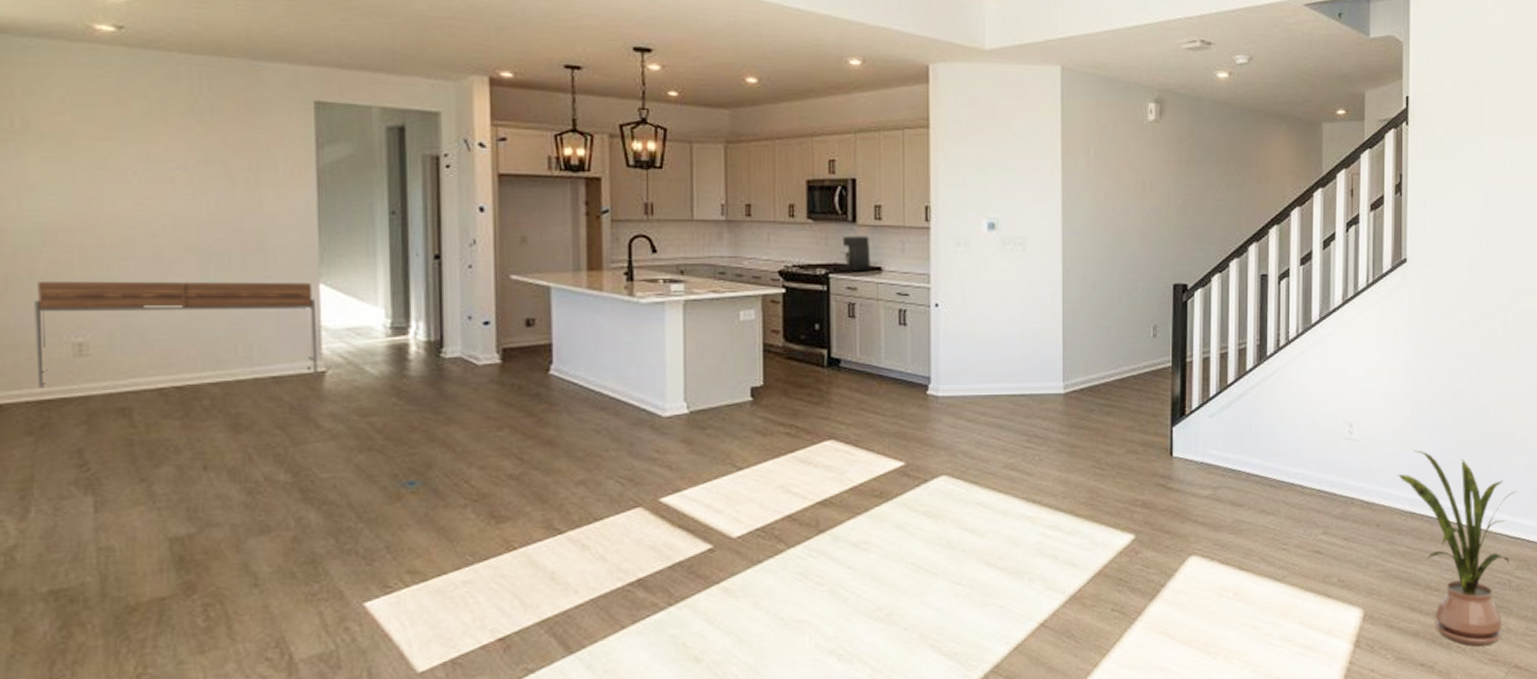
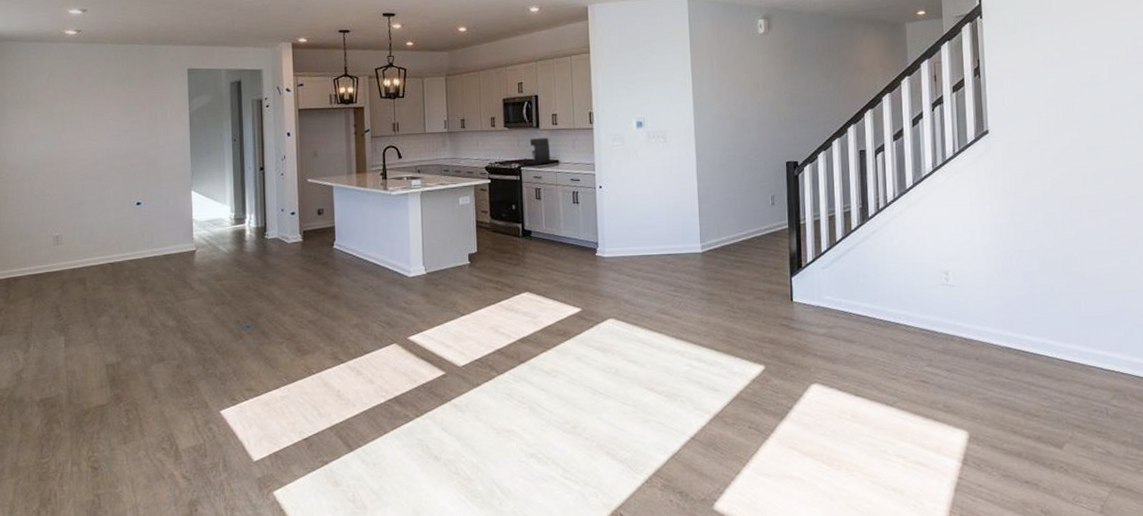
console table: present [34,280,318,388] -> none [33,191,191,266]
house plant: present [1397,449,1516,646] -> none [992,293,1107,467]

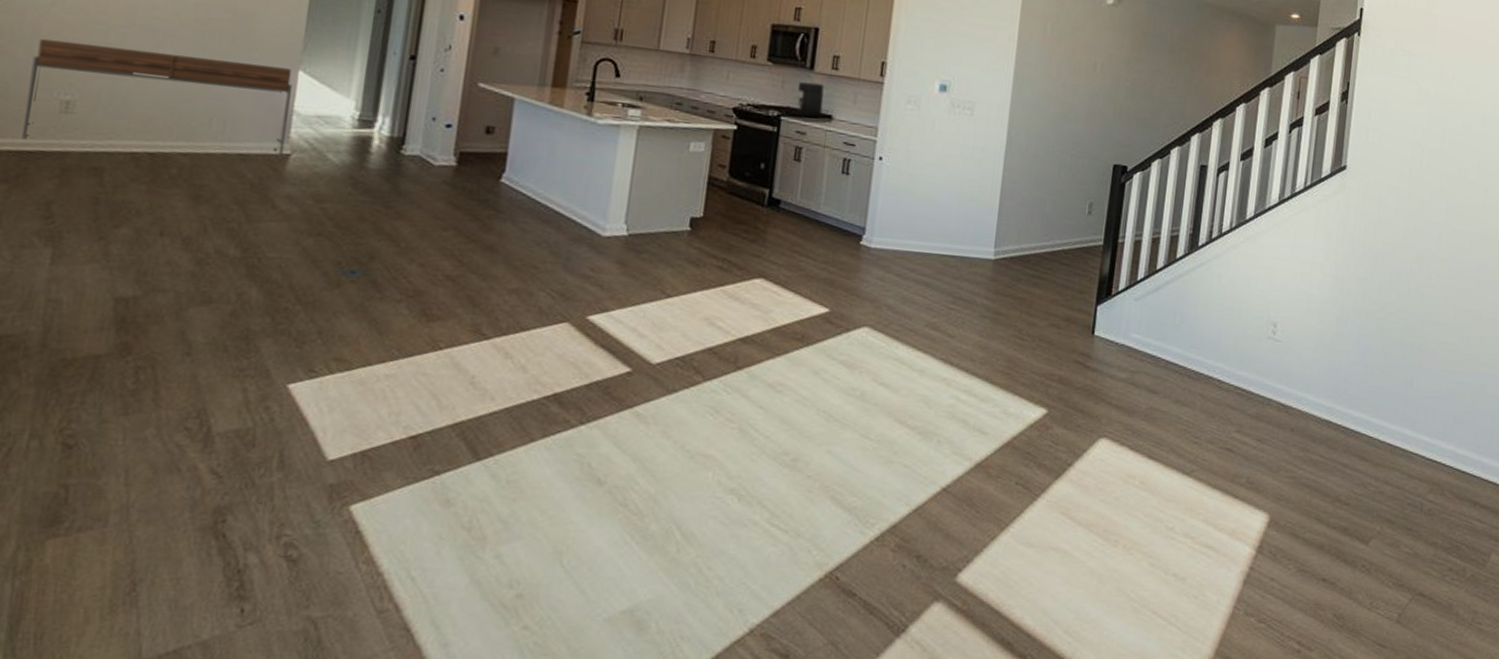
console table: none [33,191,191,266] -> present [22,38,292,155]

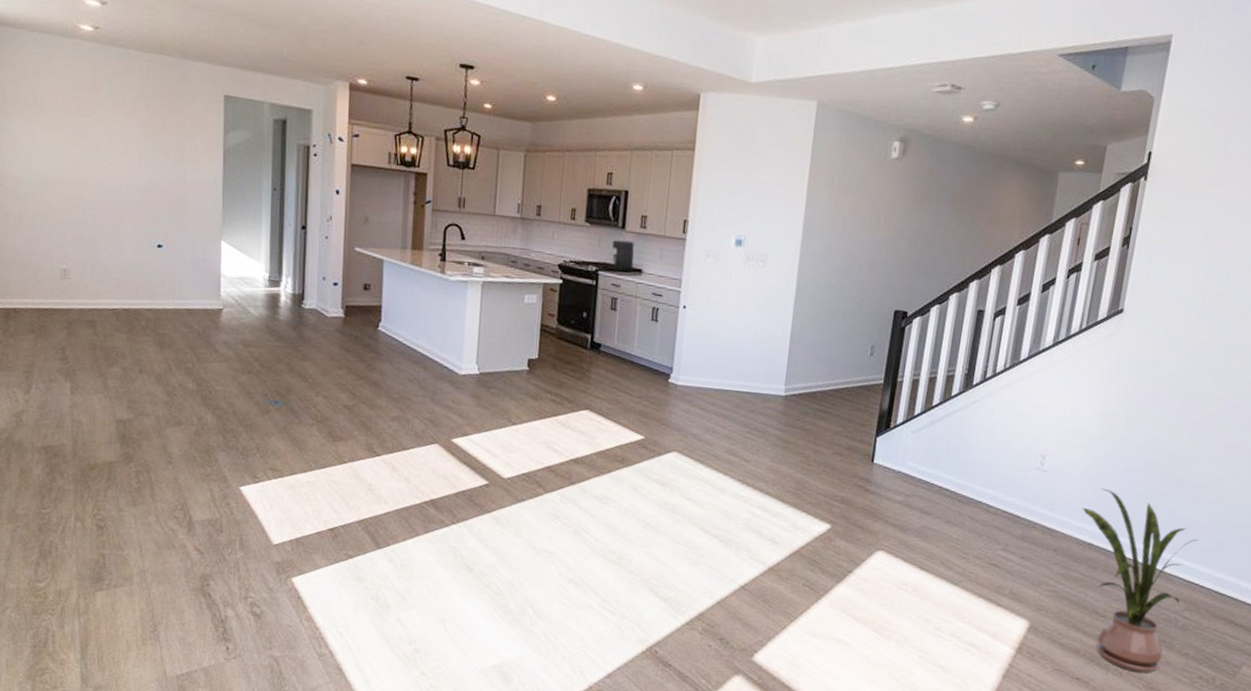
console table: present [22,38,292,155] -> none [37,220,218,310]
house plant: none [1317,357,1436,568] -> present [1081,487,1198,673]

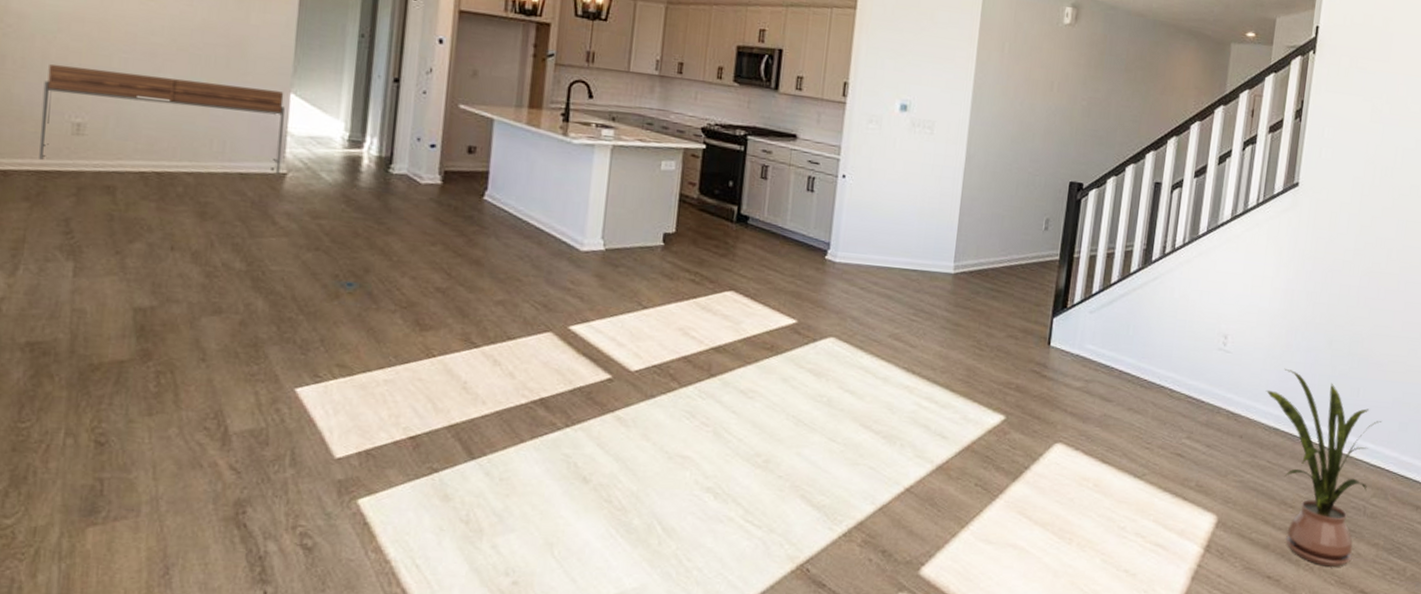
console table: none [37,220,218,310] -> present [39,63,285,174]
coffee maker: present [608,240,634,272] -> none [759,102,789,137]

